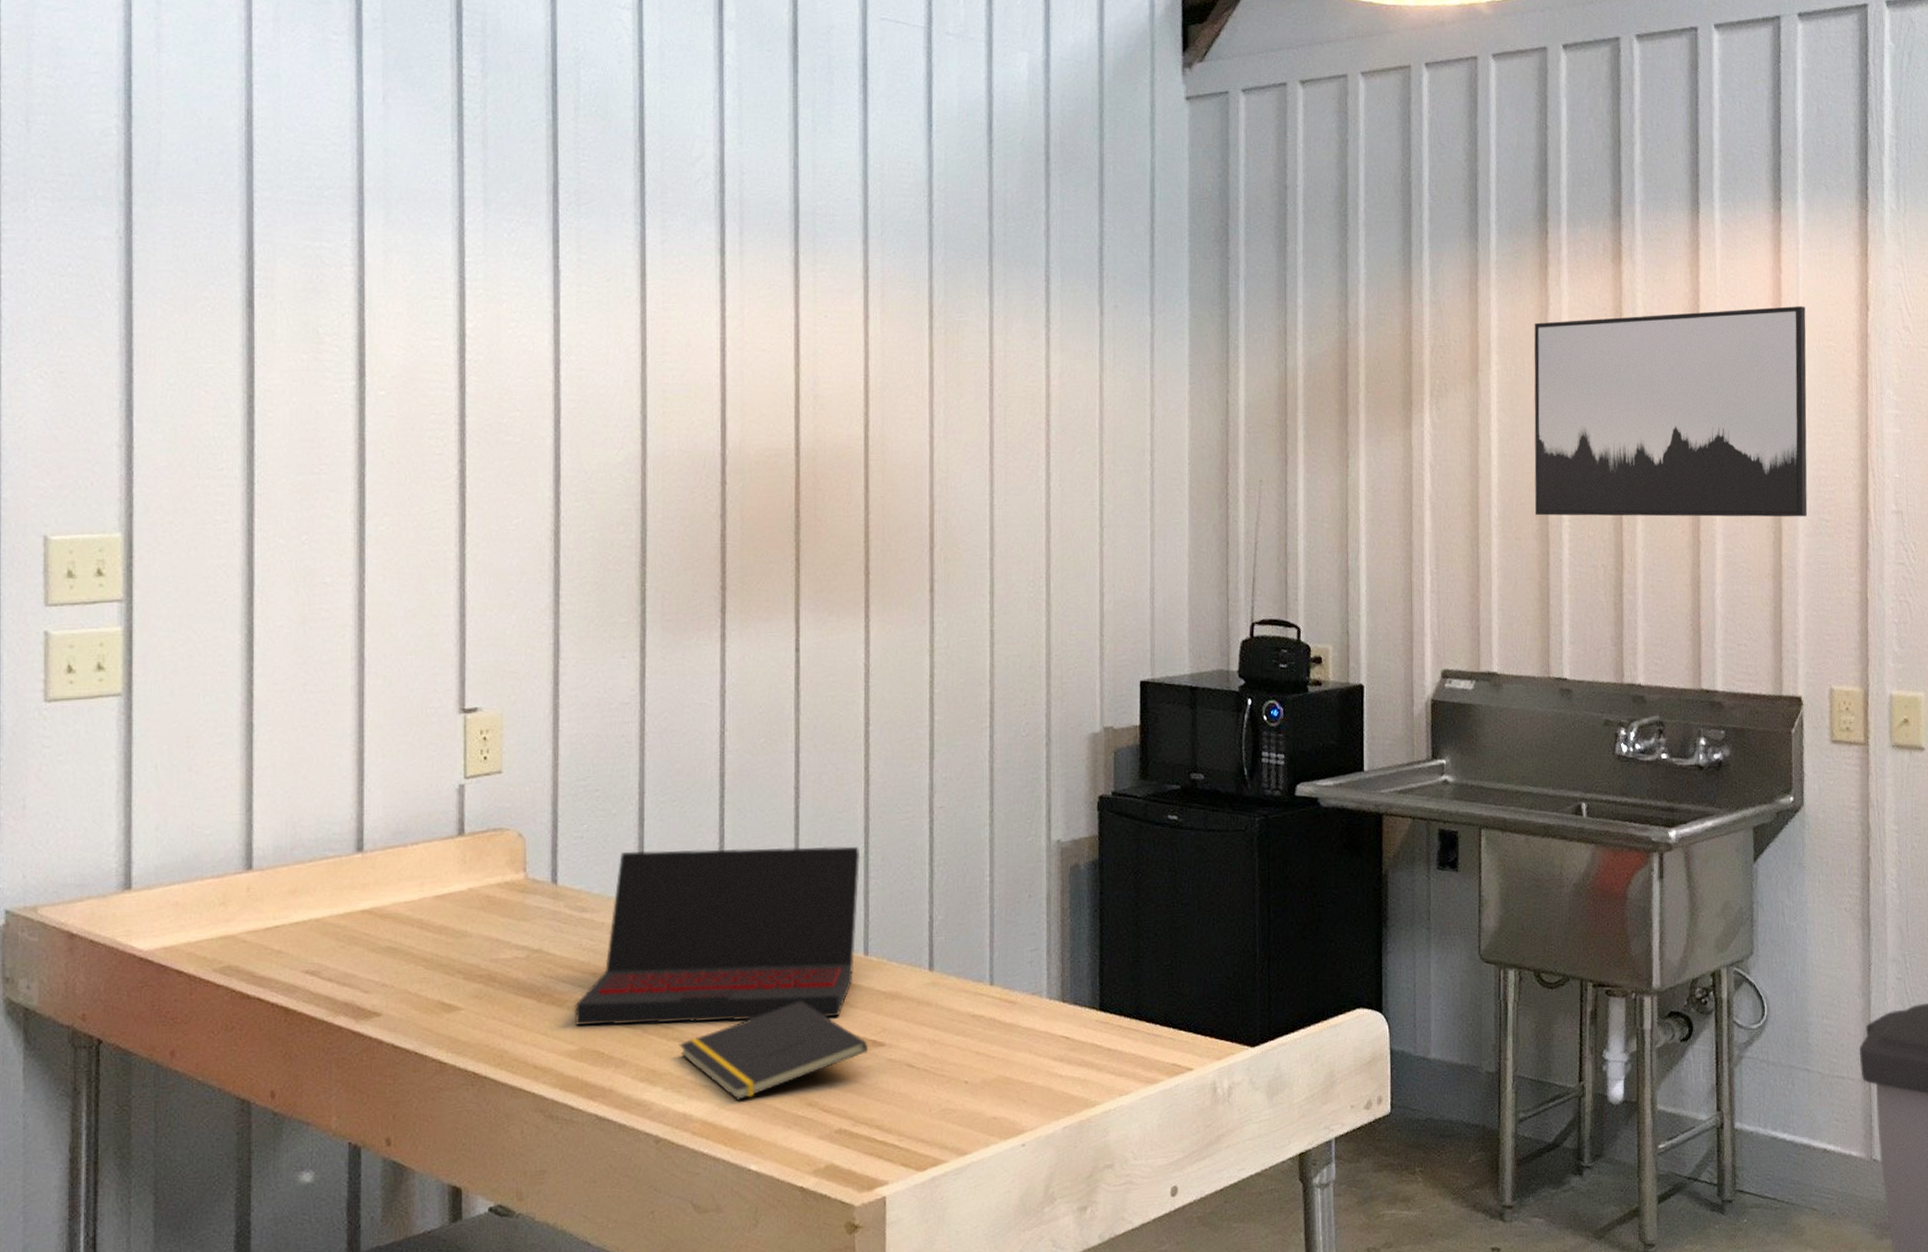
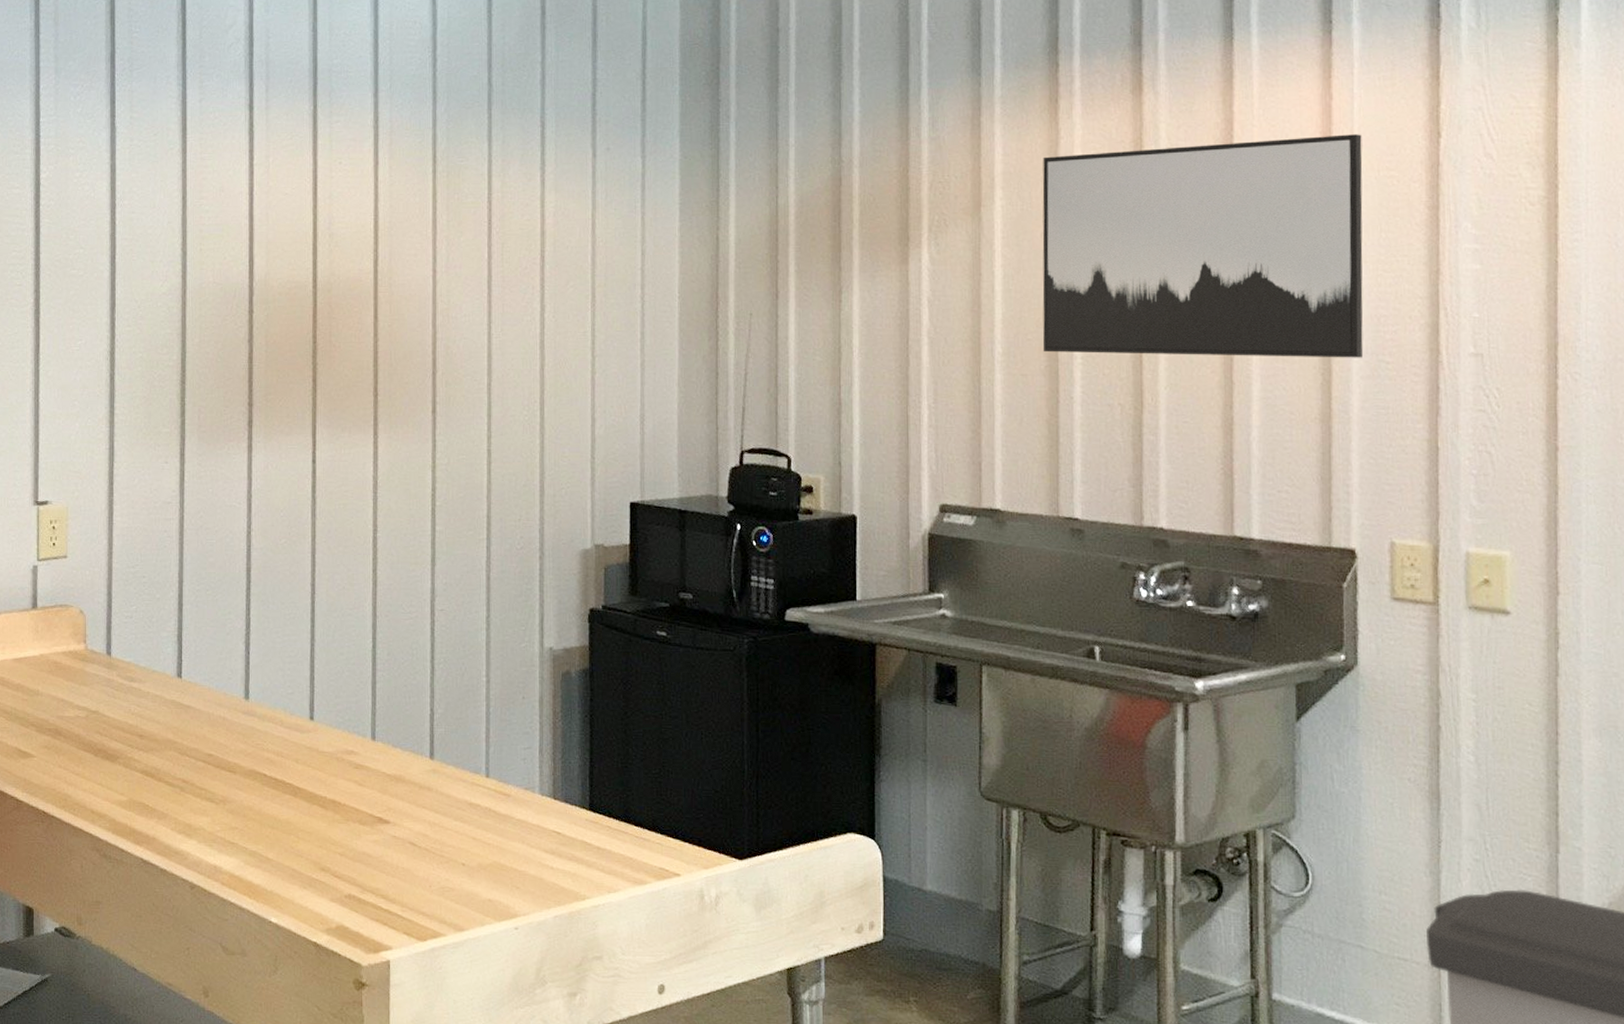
laptop: present [574,846,861,1027] -> none [124,632,369,793]
notepad: present [679,1001,868,1102] -> none [211,776,374,860]

